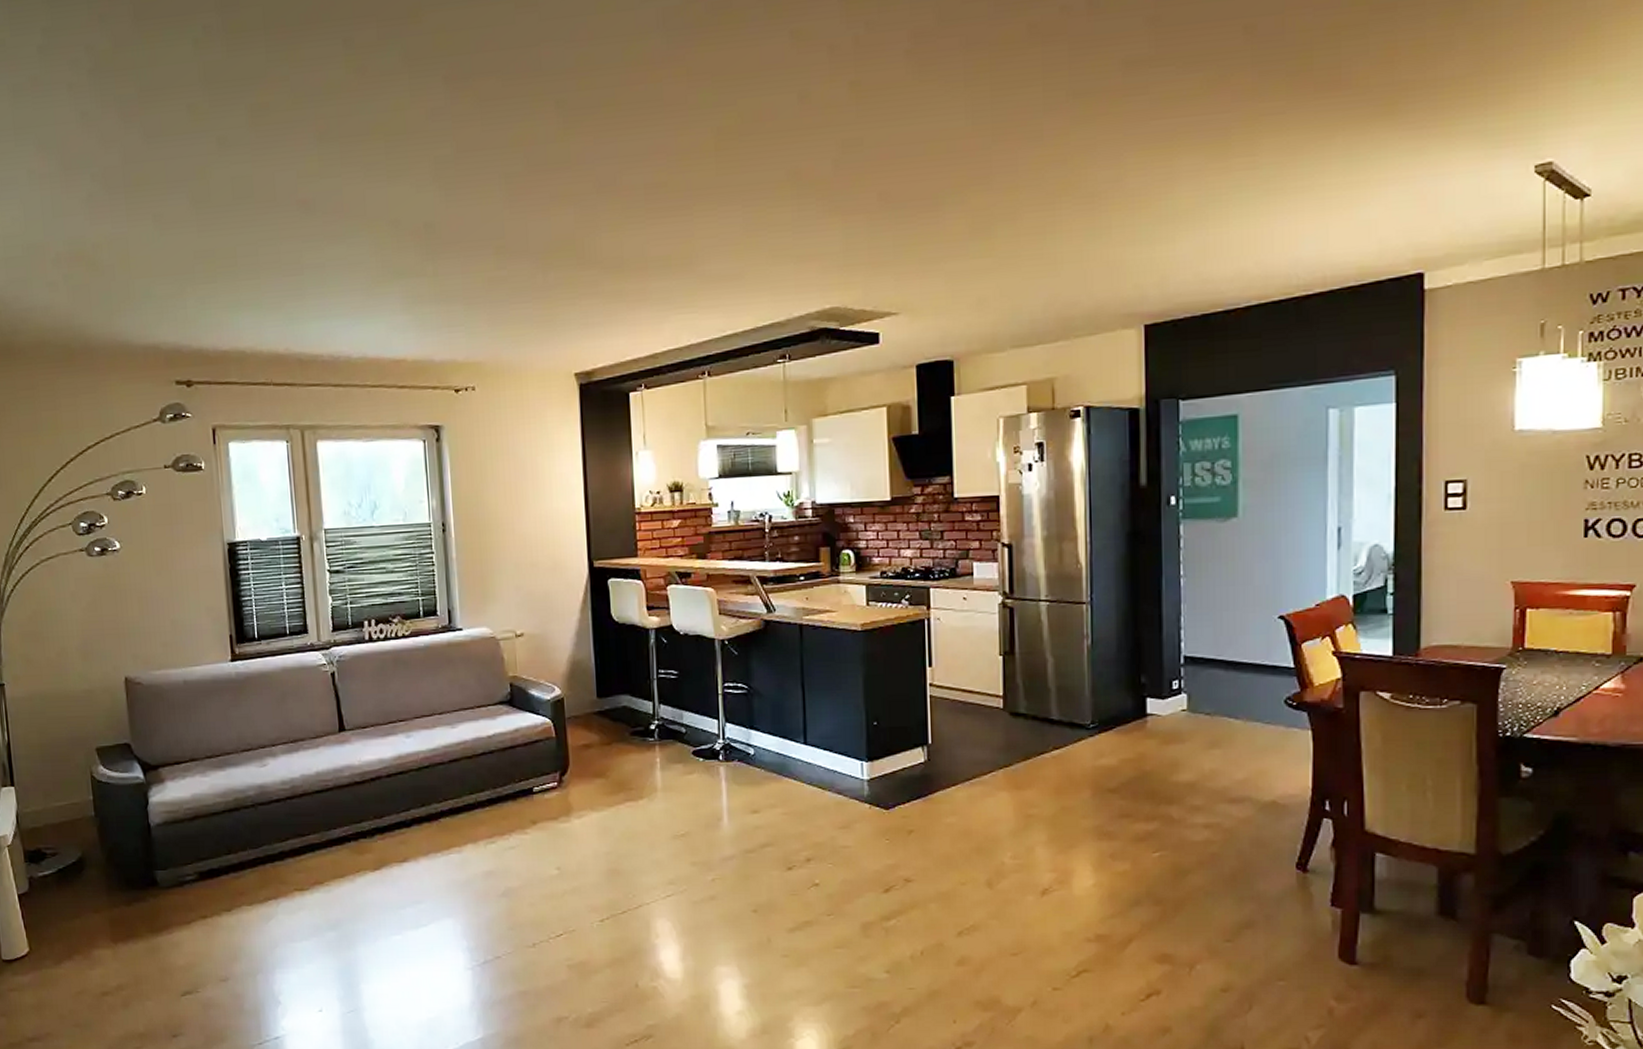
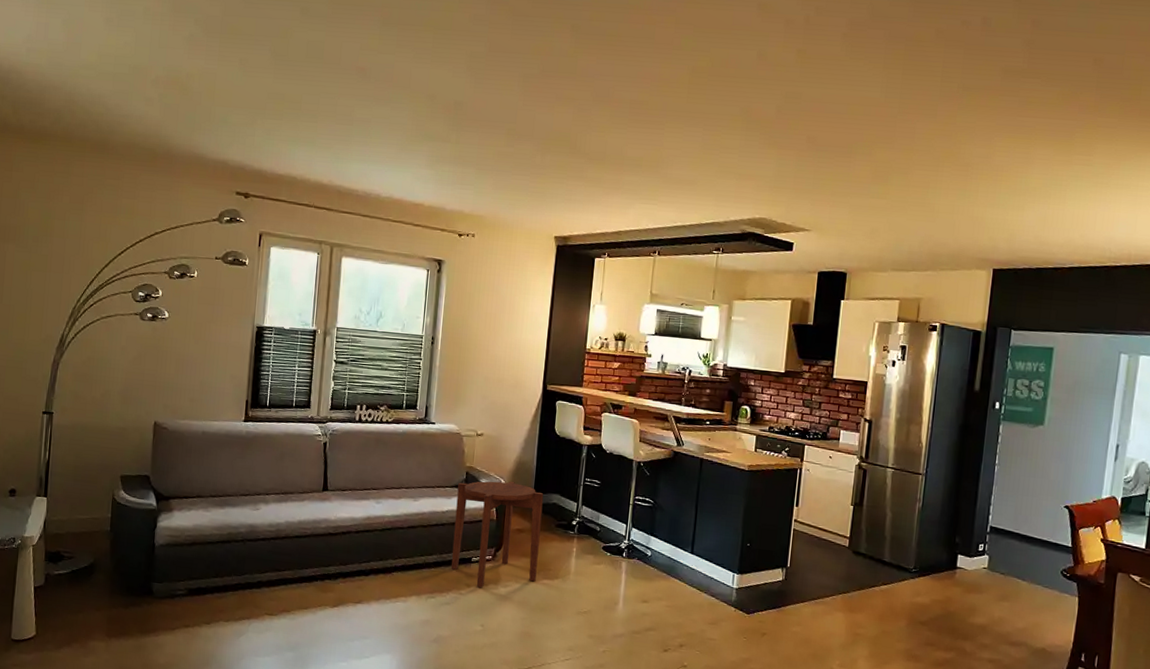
side table: none [502,686,616,822] -> present [451,481,544,587]

